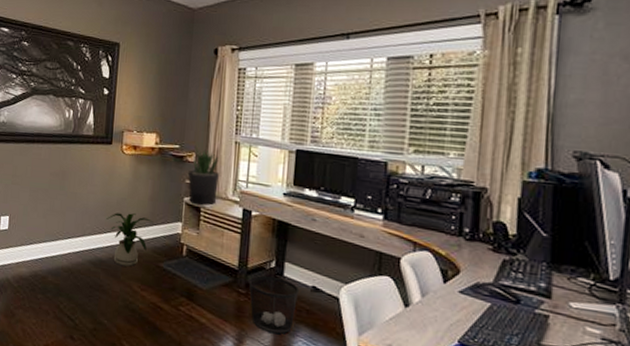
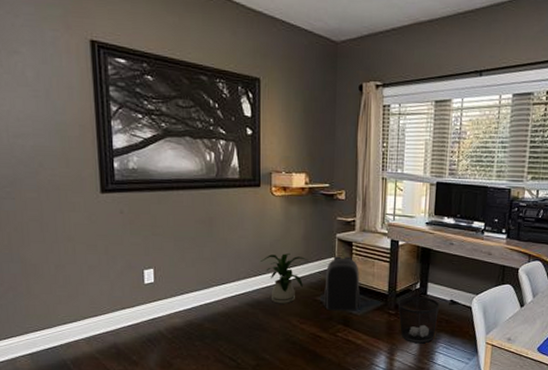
backpack: none [166,221,207,284] -> present [323,255,361,311]
planter: present [187,147,219,205] -> none [338,185,368,239]

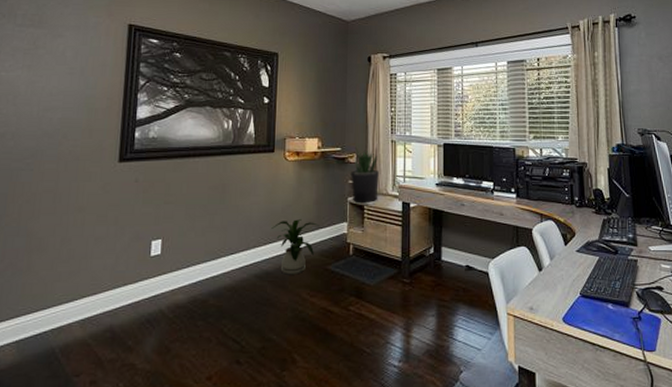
backpack: present [323,255,361,311] -> none [334,219,373,281]
planter: none [338,185,368,239] -> present [350,148,379,202]
waste bin: present [397,296,439,344] -> none [412,262,455,317]

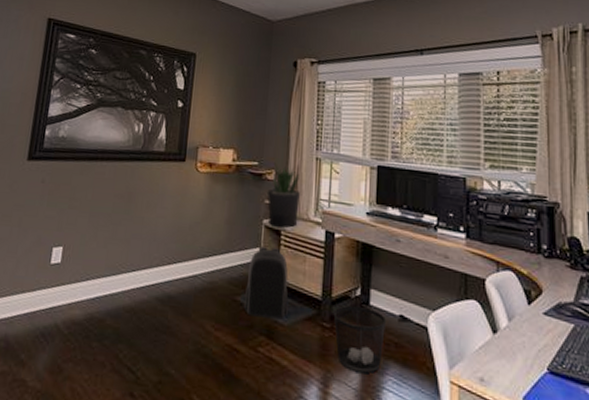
house plant: present [273,218,320,275] -> none [178,238,230,303]
backpack: none [334,219,373,281] -> present [243,246,288,319]
waste bin: none [412,262,455,317] -> present [333,305,386,374]

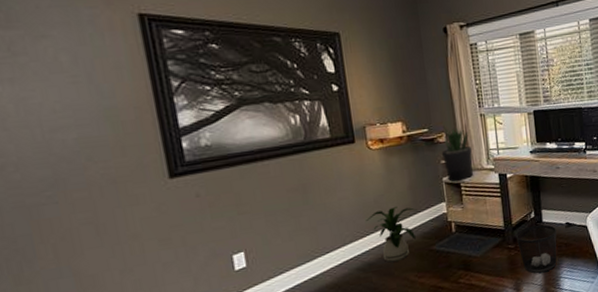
house plant: none [178,238,230,303] -> present [367,205,418,263]
backpack: present [243,246,288,319] -> none [437,198,479,259]

